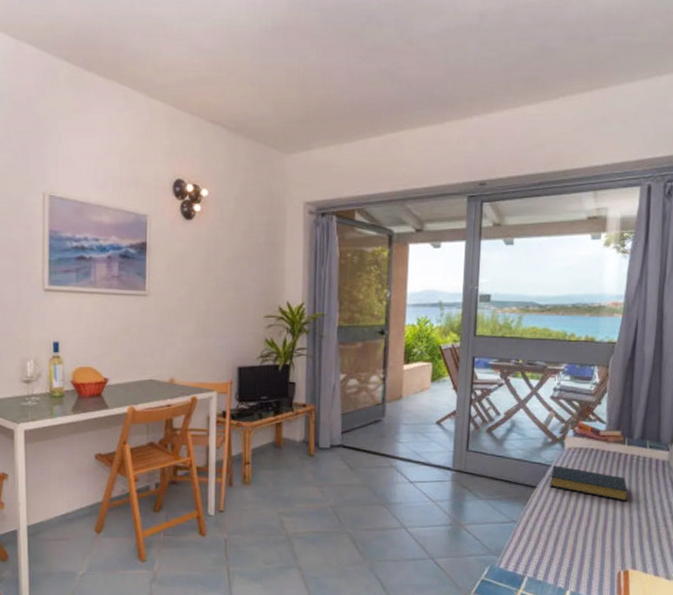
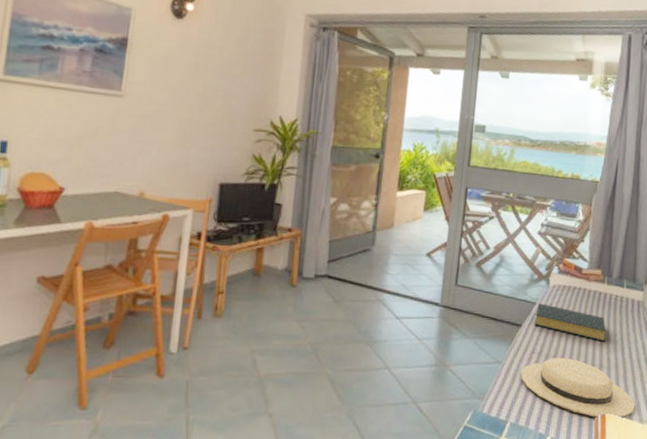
sunhat: none [537,516,661,574] -> present [520,357,635,418]

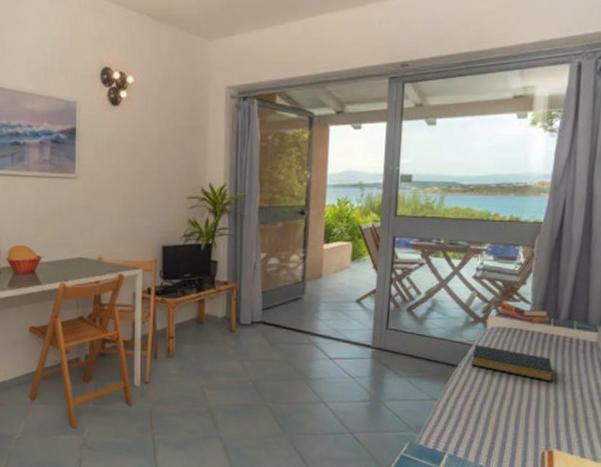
sunhat: present [520,357,635,418] -> none [457,396,588,456]

